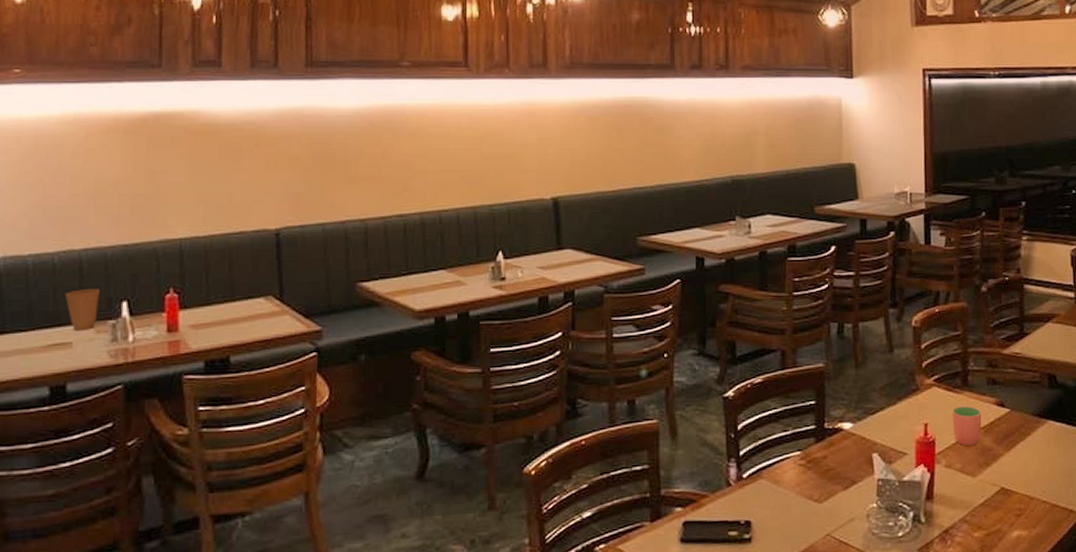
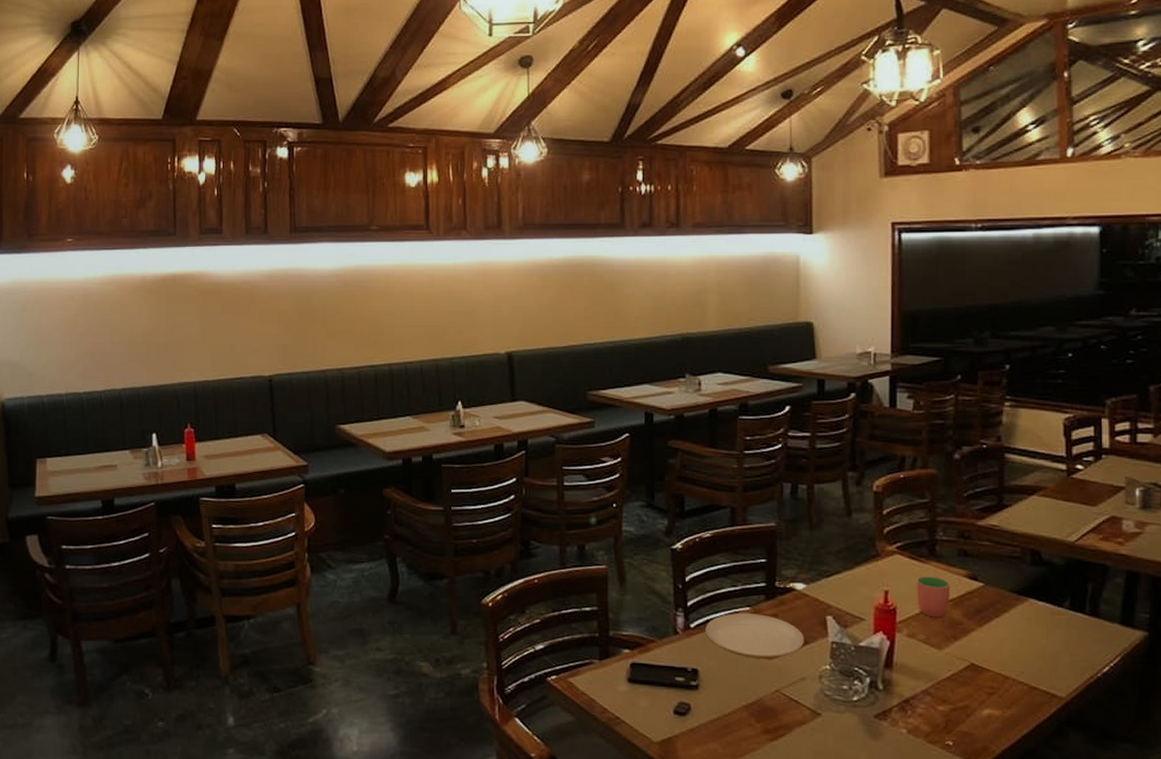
cup: present [64,289,100,332] -> none [110,422,135,457]
plate: none [758,457,852,504] -> present [705,613,804,659]

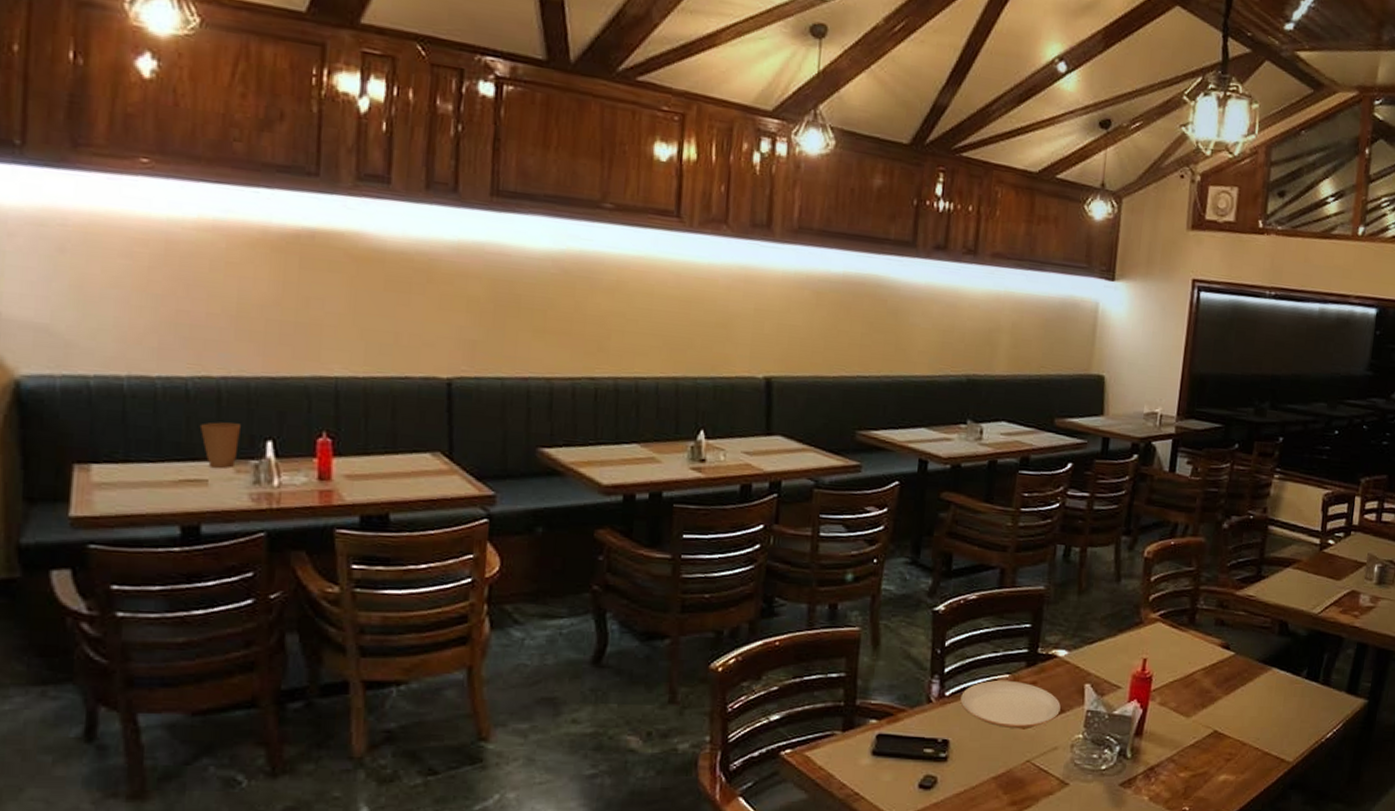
cup: none [110,422,135,457] -> present [199,422,241,470]
cup: present [916,576,950,618] -> none [1172,644,1205,686]

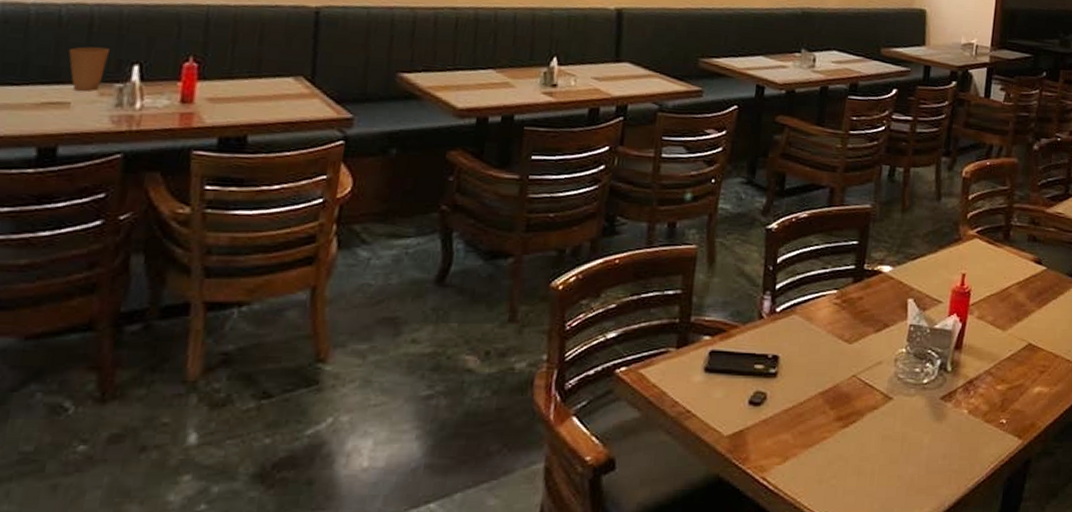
plate: present [960,680,1061,728] -> none [790,296,885,343]

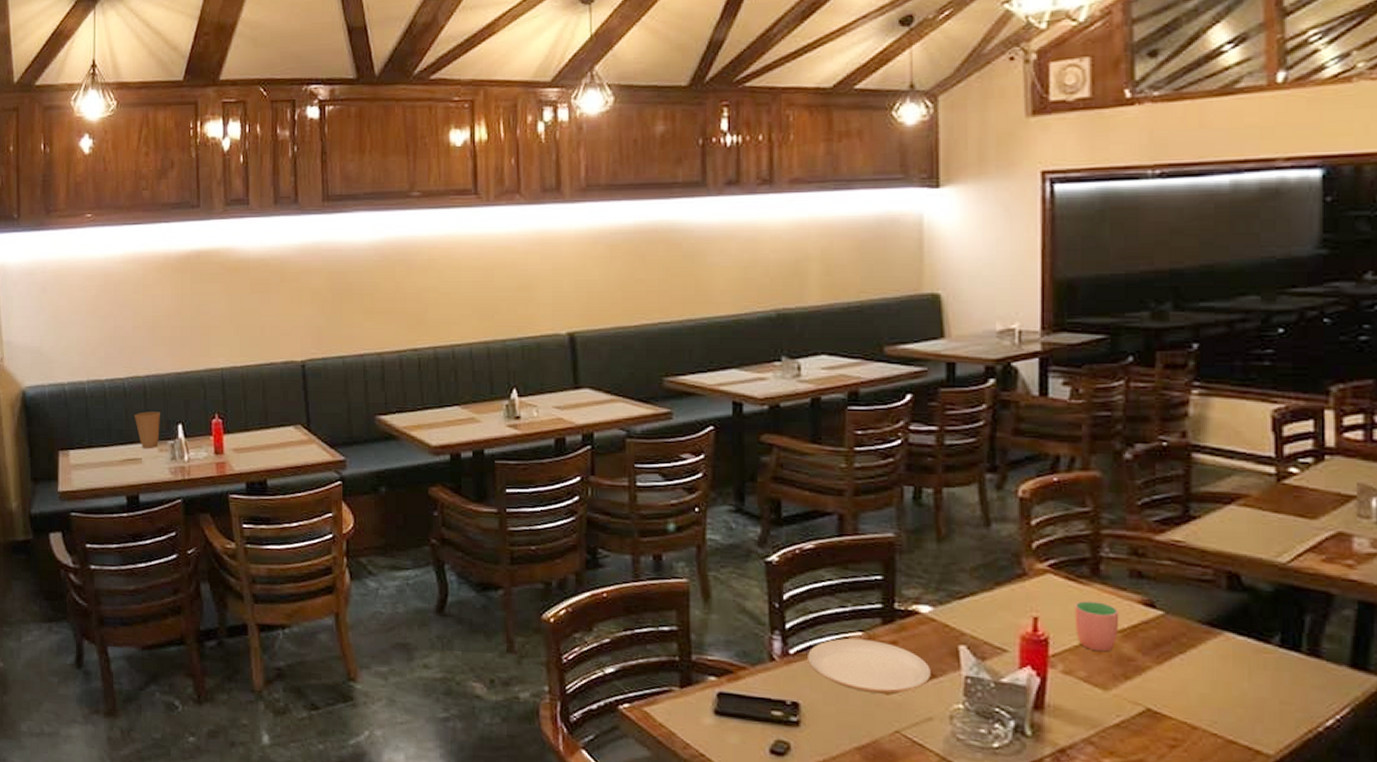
plate: none [790,296,885,343] -> present [808,638,931,694]
cup: none [989,260,1019,300] -> present [1074,601,1119,652]

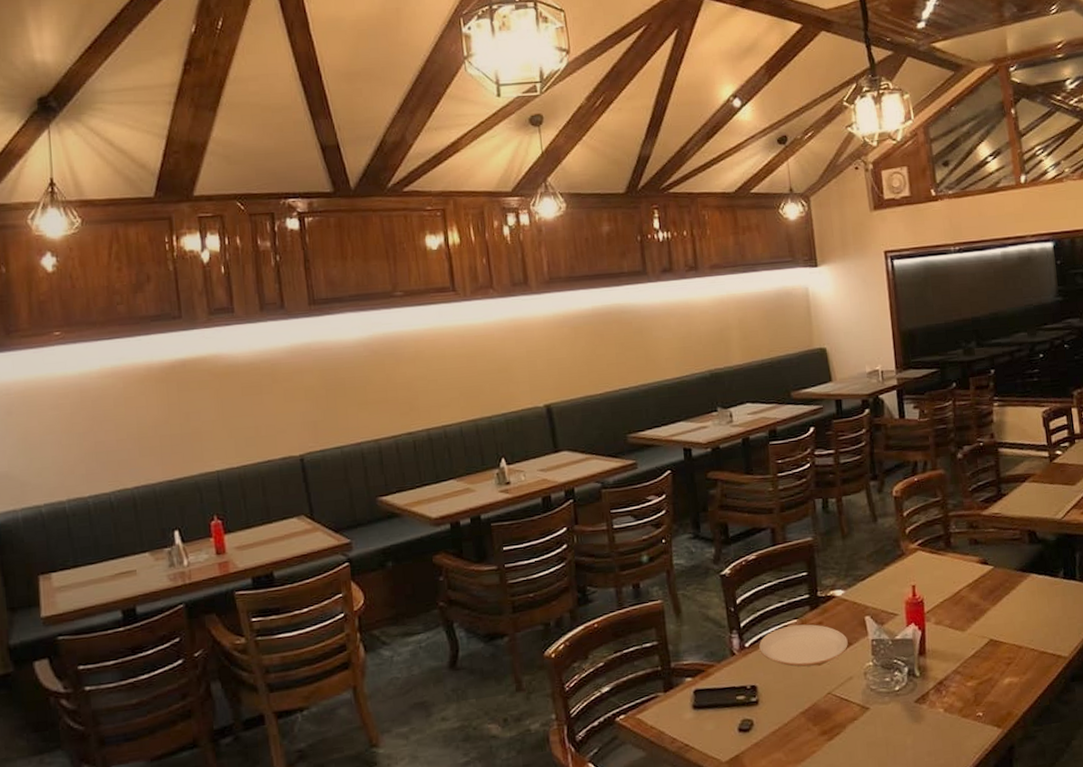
cup: present [134,412,160,450] -> none [124,521,155,561]
cup: present [1074,601,1119,652] -> none [937,566,967,604]

